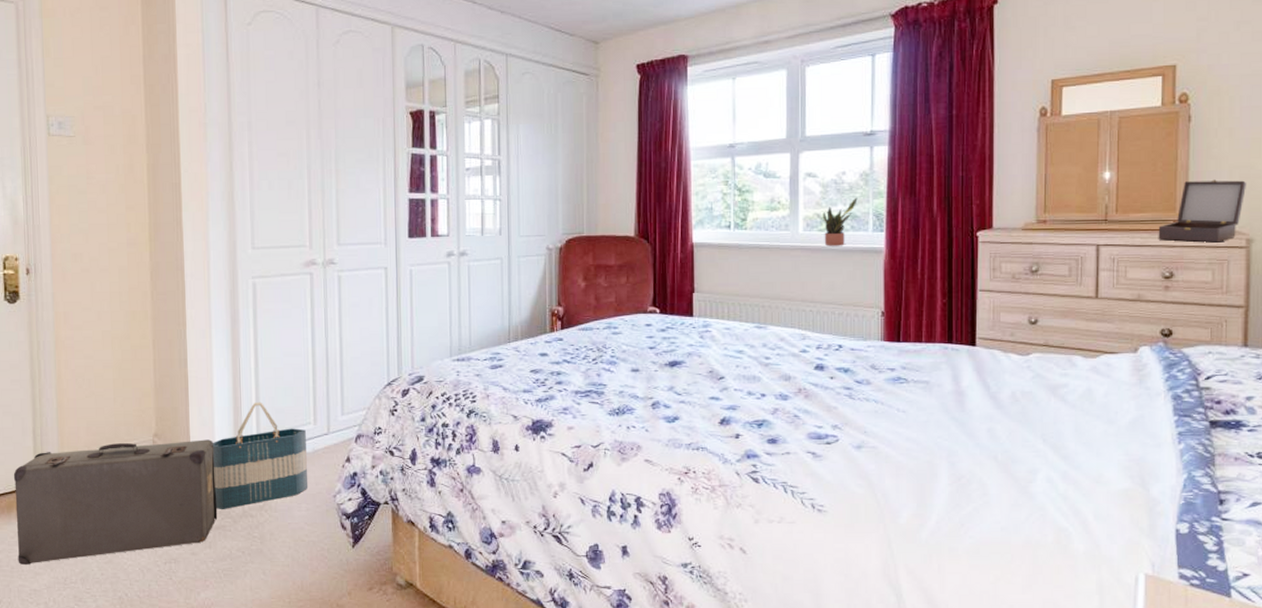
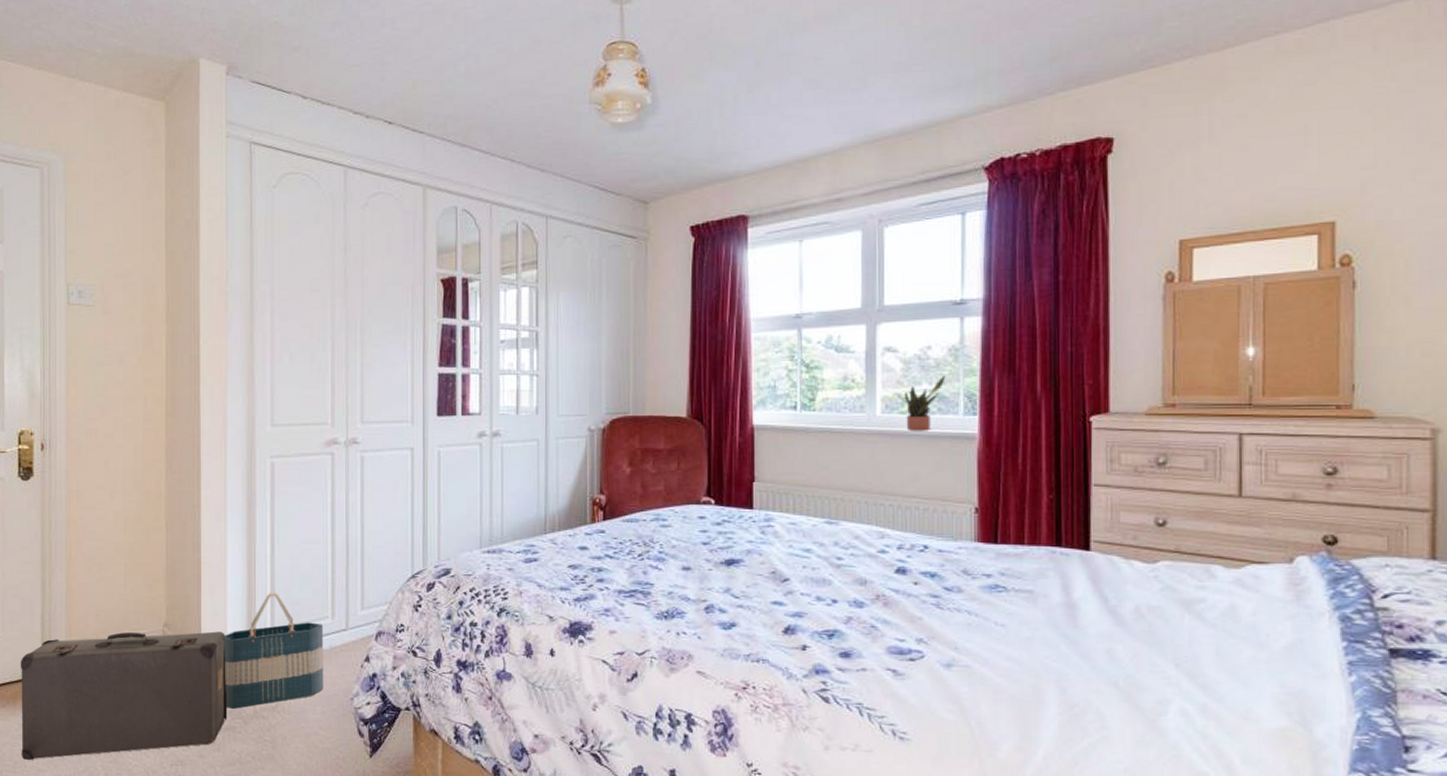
jewelry box: present [1158,179,1246,243] -> none [1316,357,1429,433]

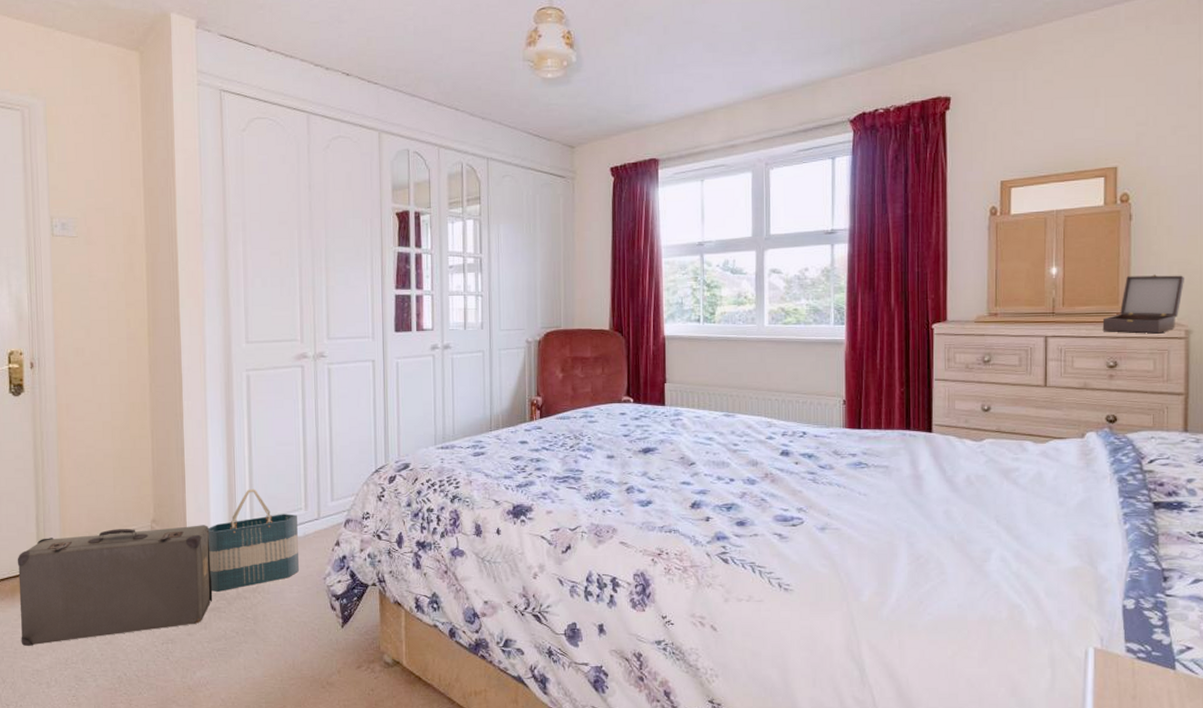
potted plant: present [904,375,946,431] -> none [787,292,820,339]
jewelry box: none [1316,357,1429,433] -> present [1102,274,1184,334]

